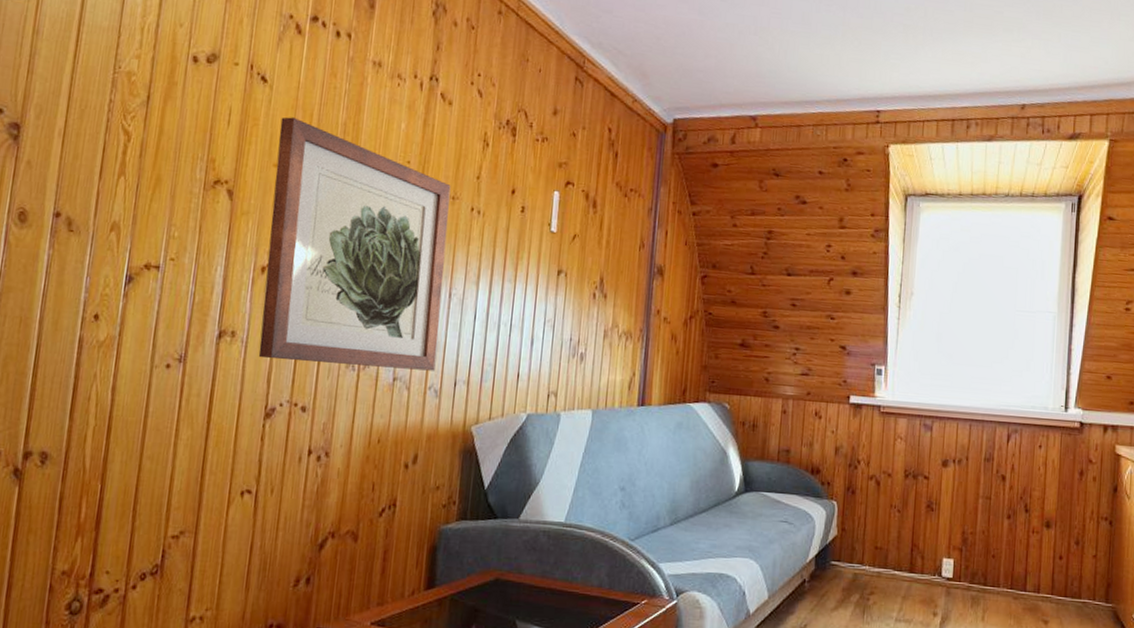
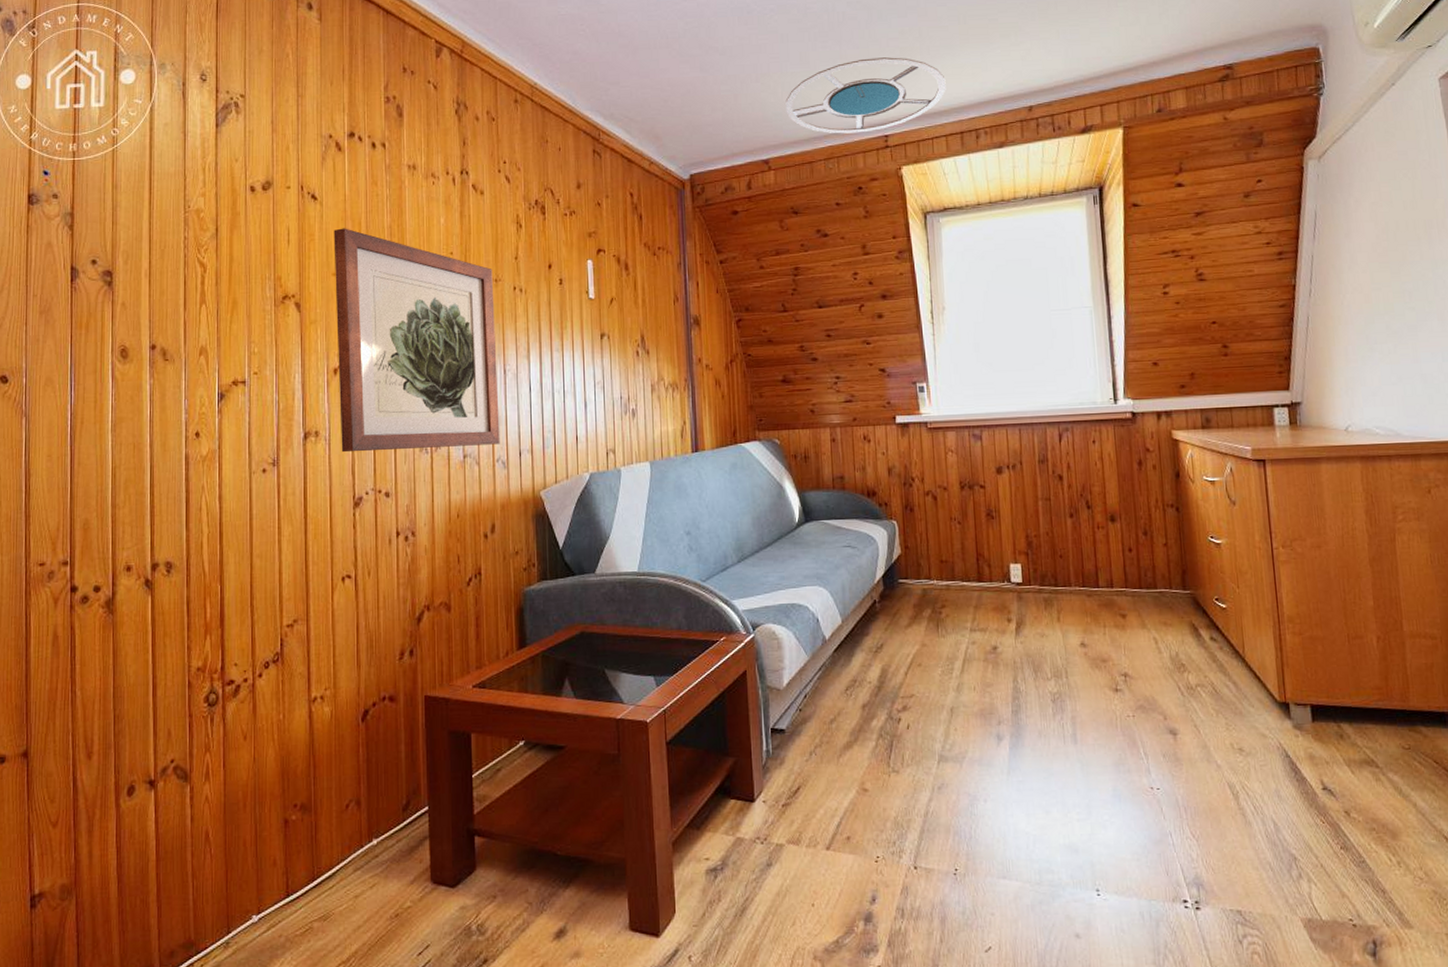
ceiling lamp: none [781,29,945,105] -> present [785,57,946,134]

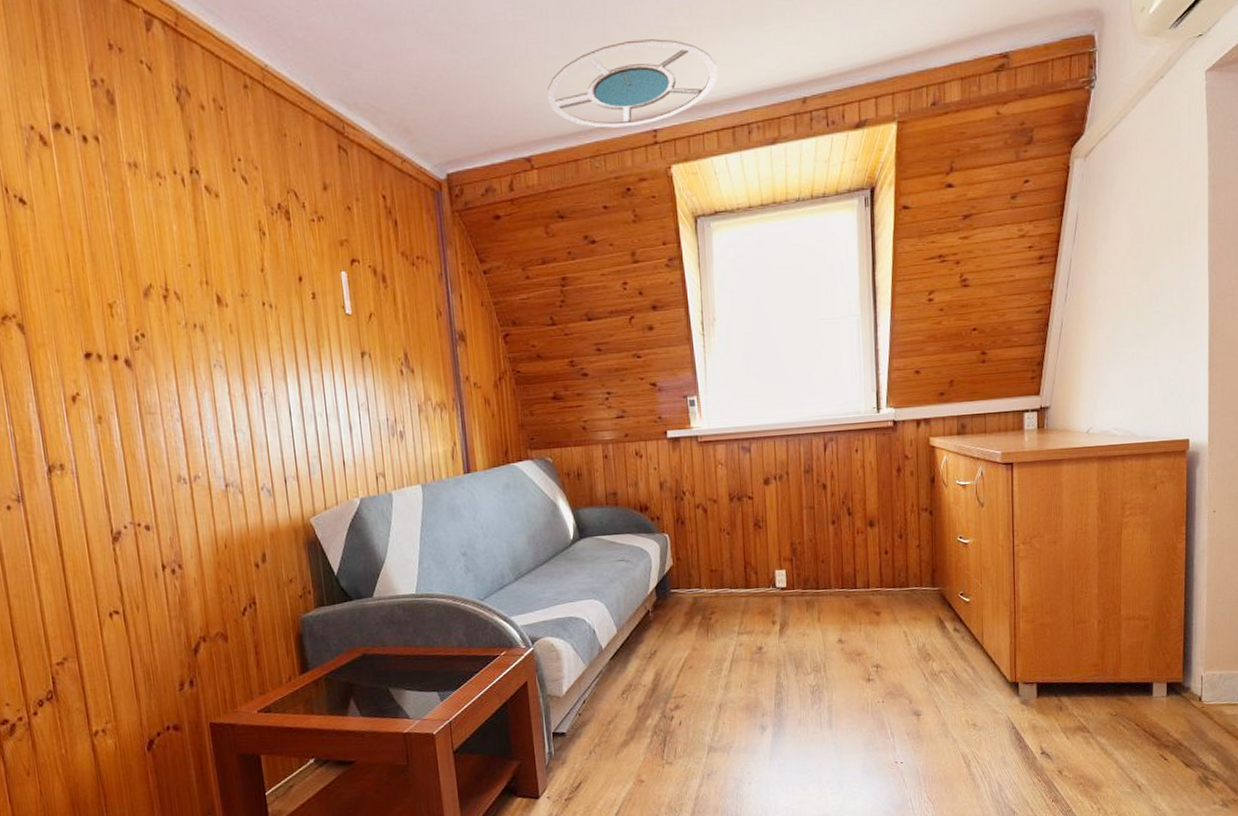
wall art: present [333,228,500,453] -> none [50,237,263,486]

